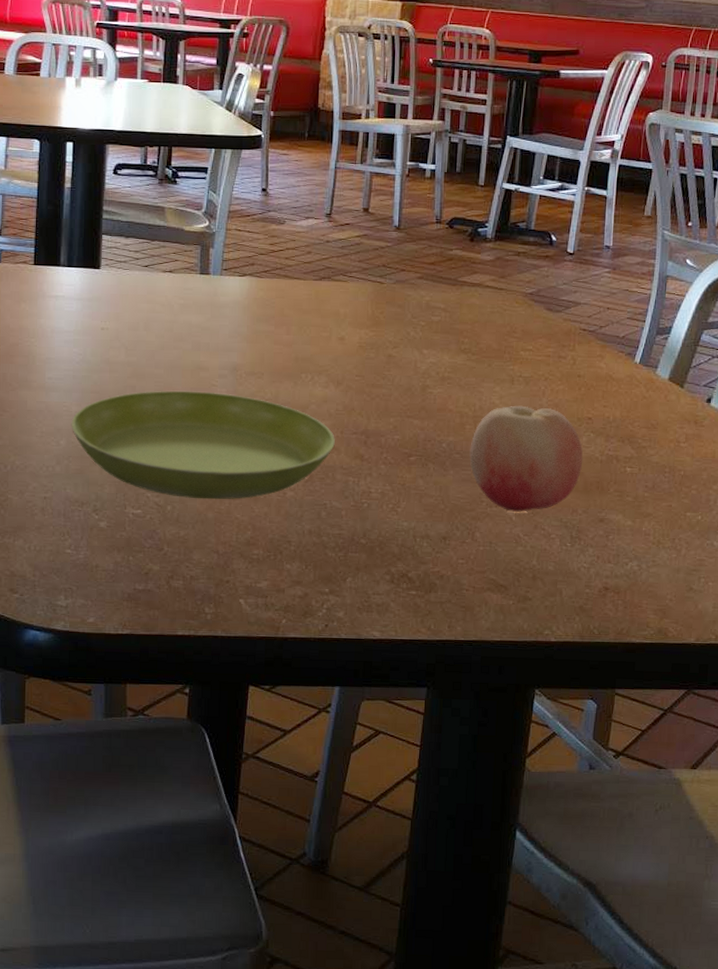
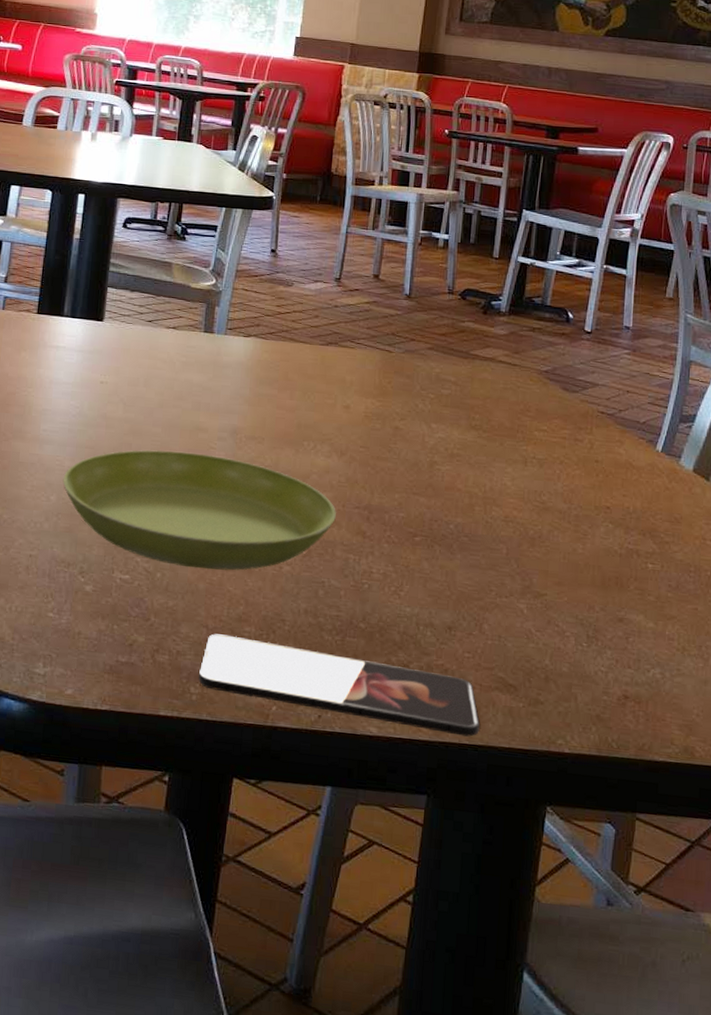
smartphone: none [211,558,474,634] -> present [198,634,480,737]
fruit: present [469,405,583,513] -> none [478,488,601,606]

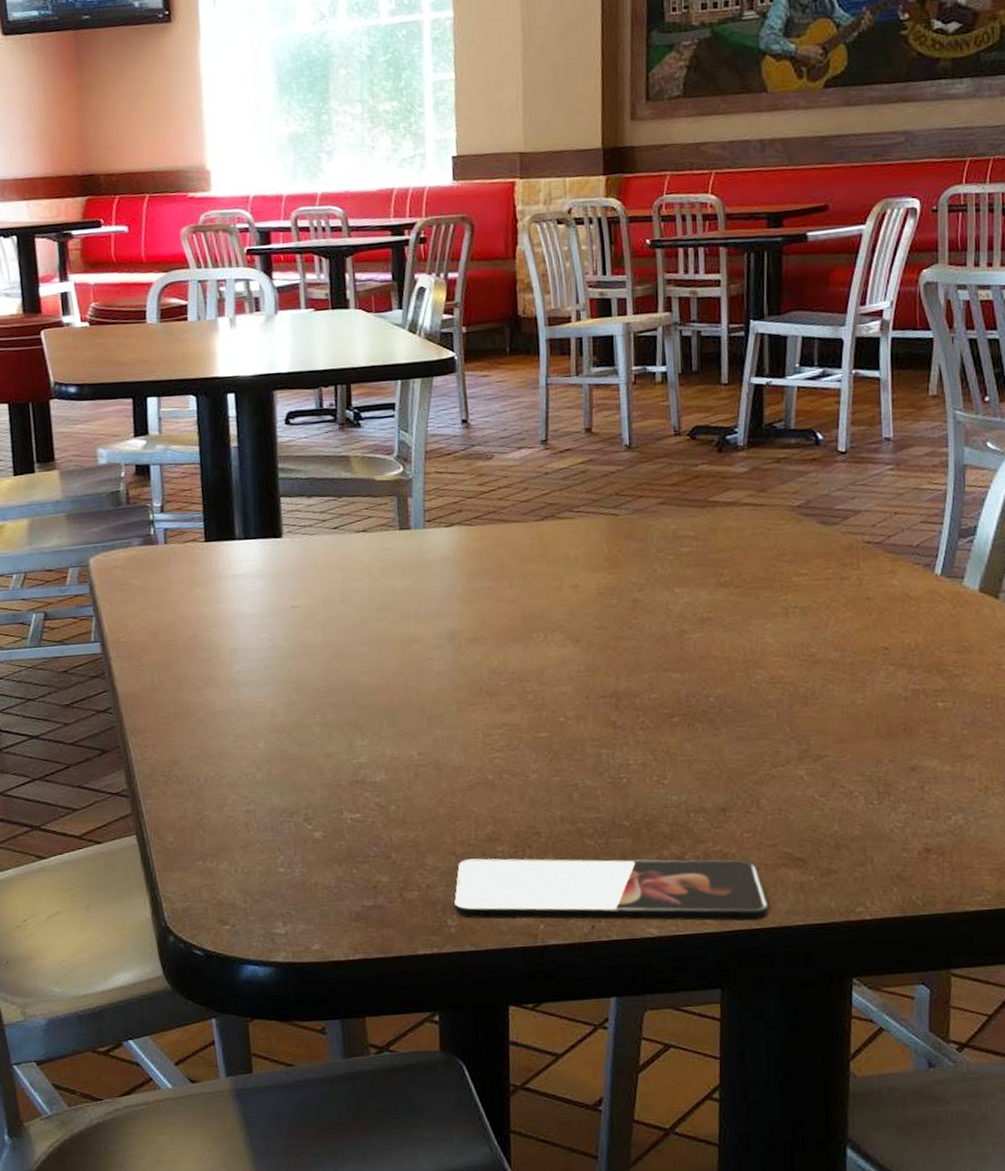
saucer: present [63,450,336,571] -> none [268,666,580,794]

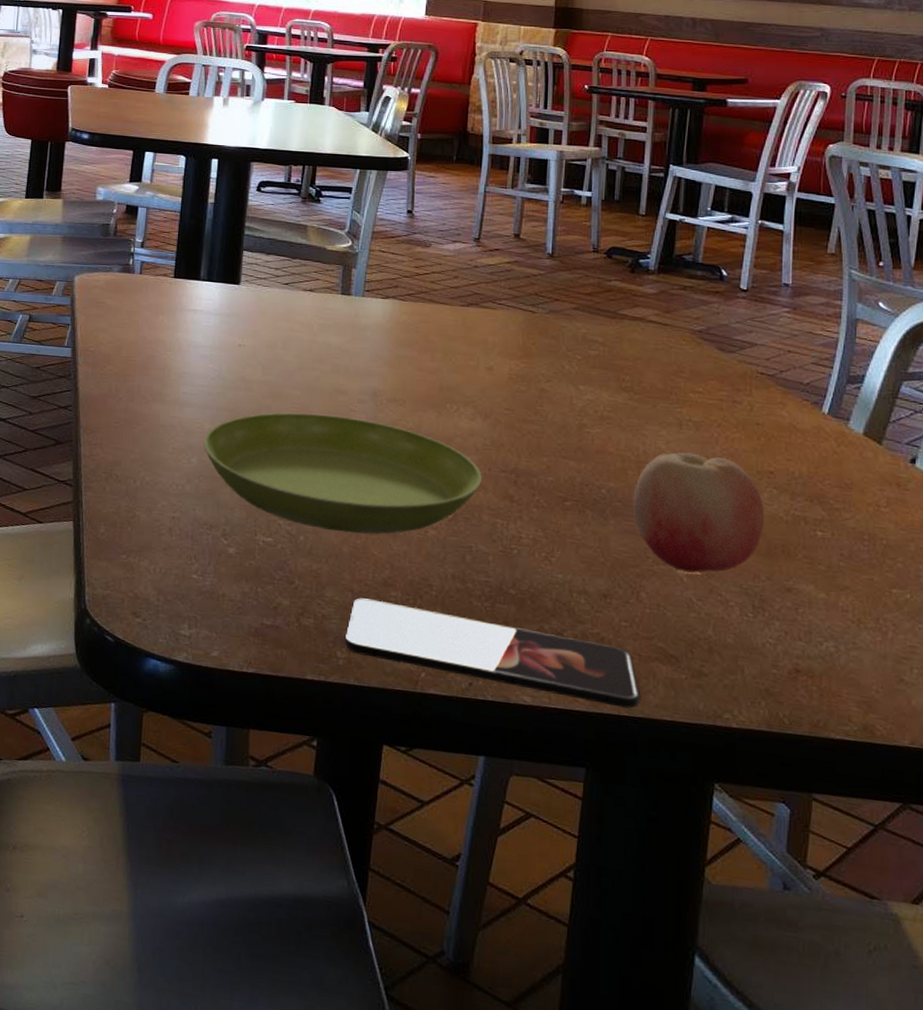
saucer: none [268,666,580,794] -> present [203,412,482,535]
fruit: none [743,641,884,771] -> present [632,452,765,574]

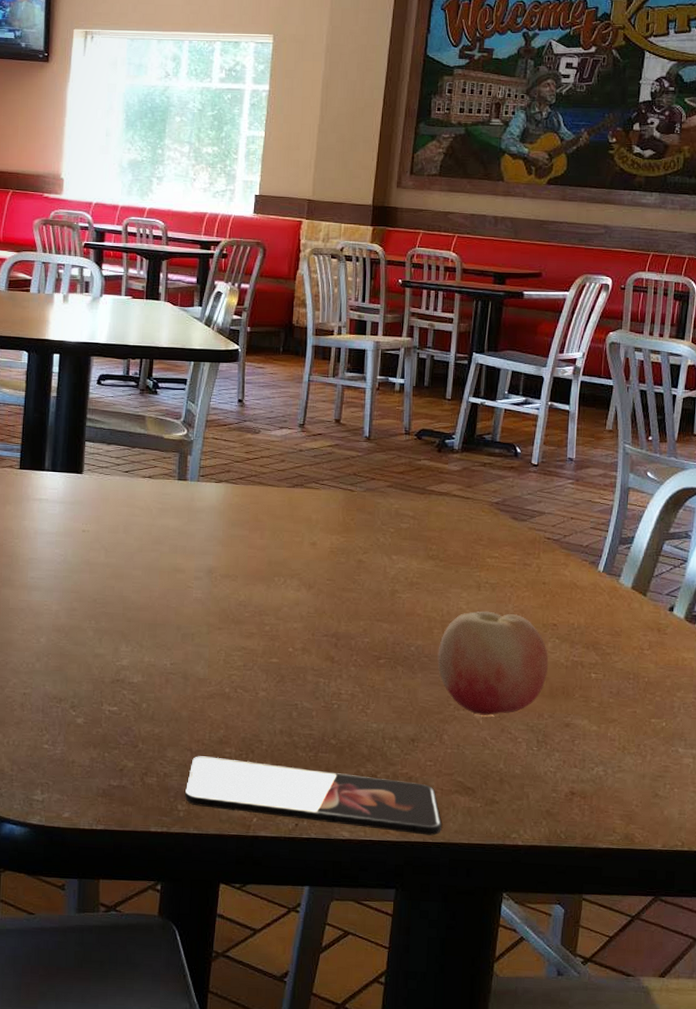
saucer: present [203,412,482,535] -> none [51,591,306,699]

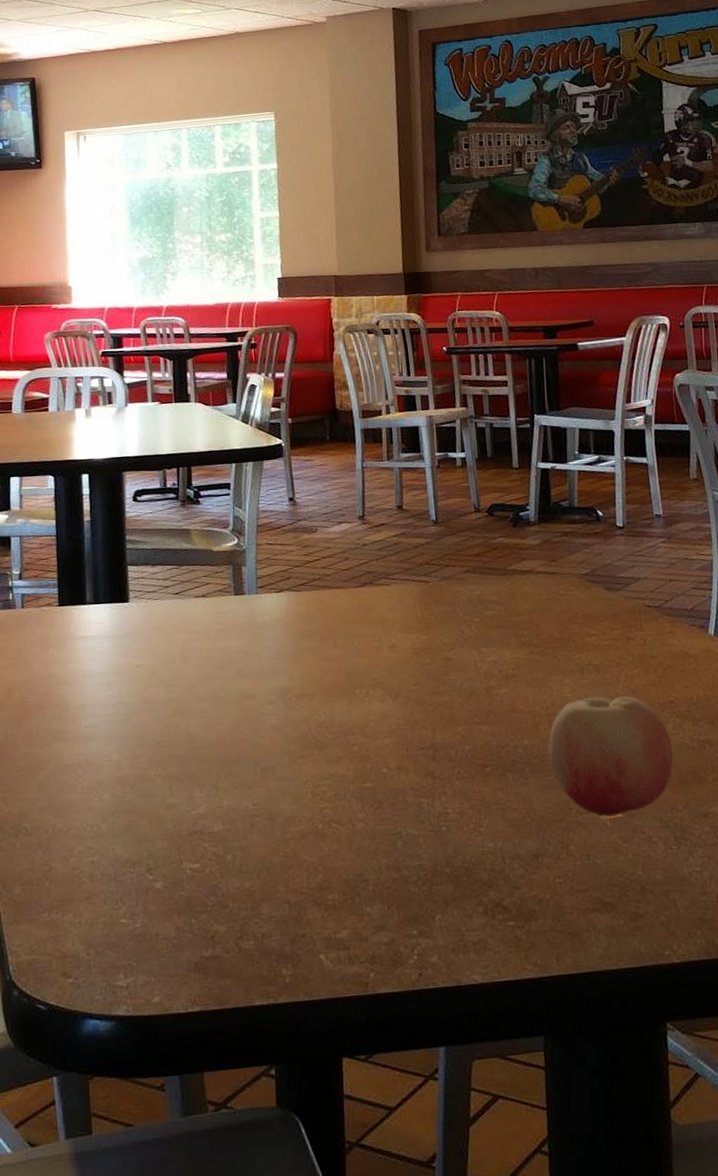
smartphone: present [184,756,442,836] -> none [288,905,585,968]

